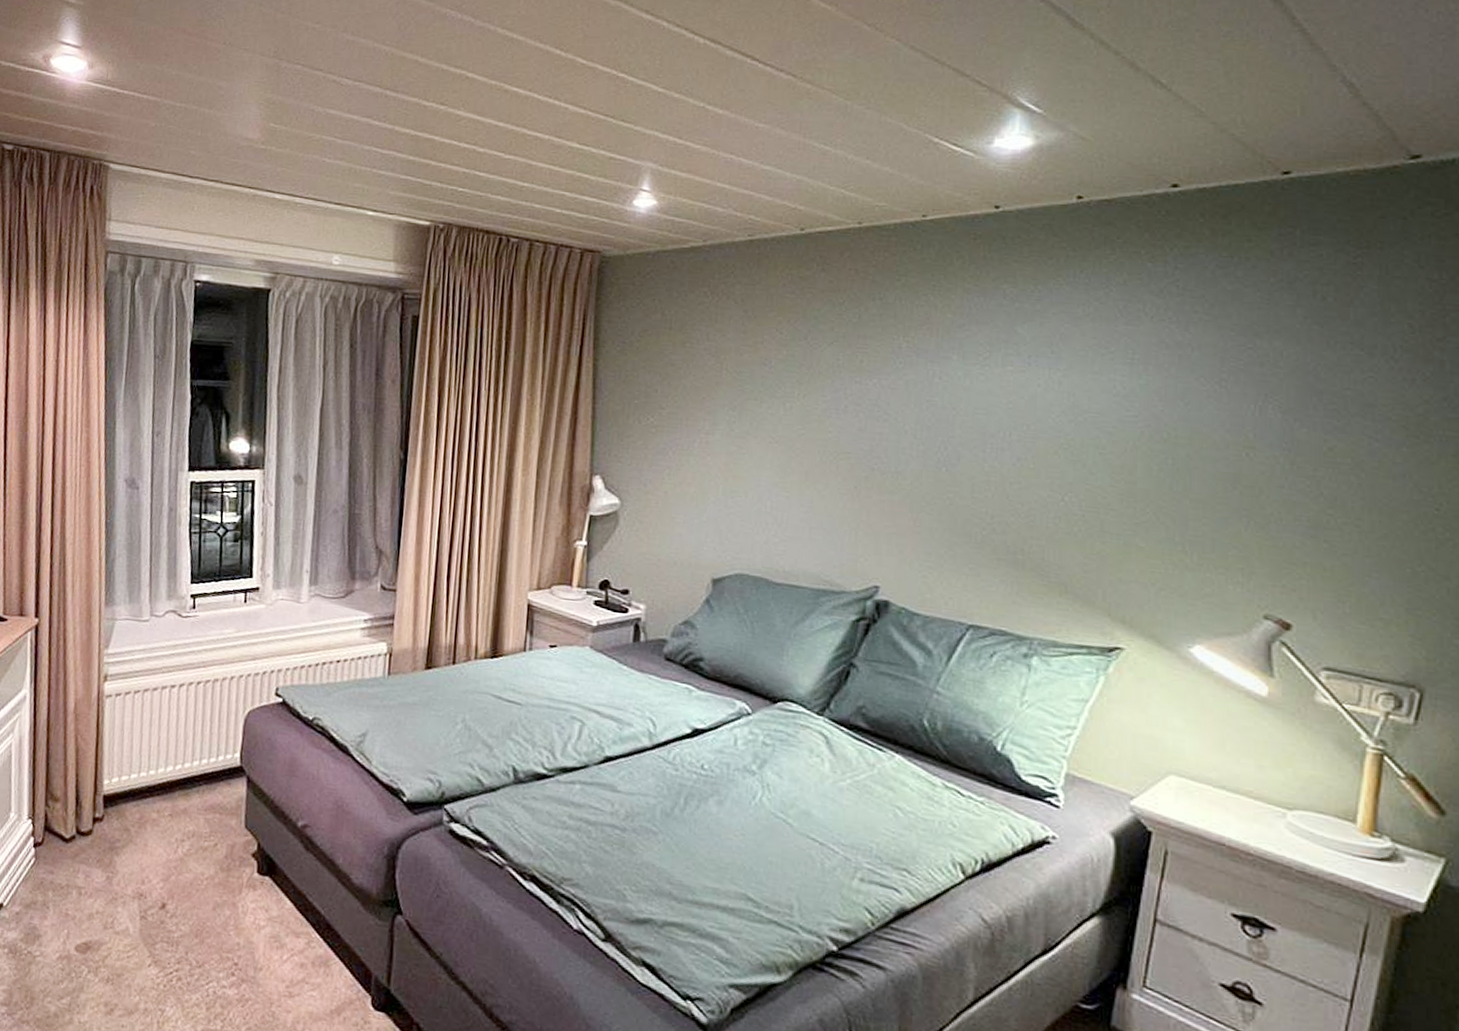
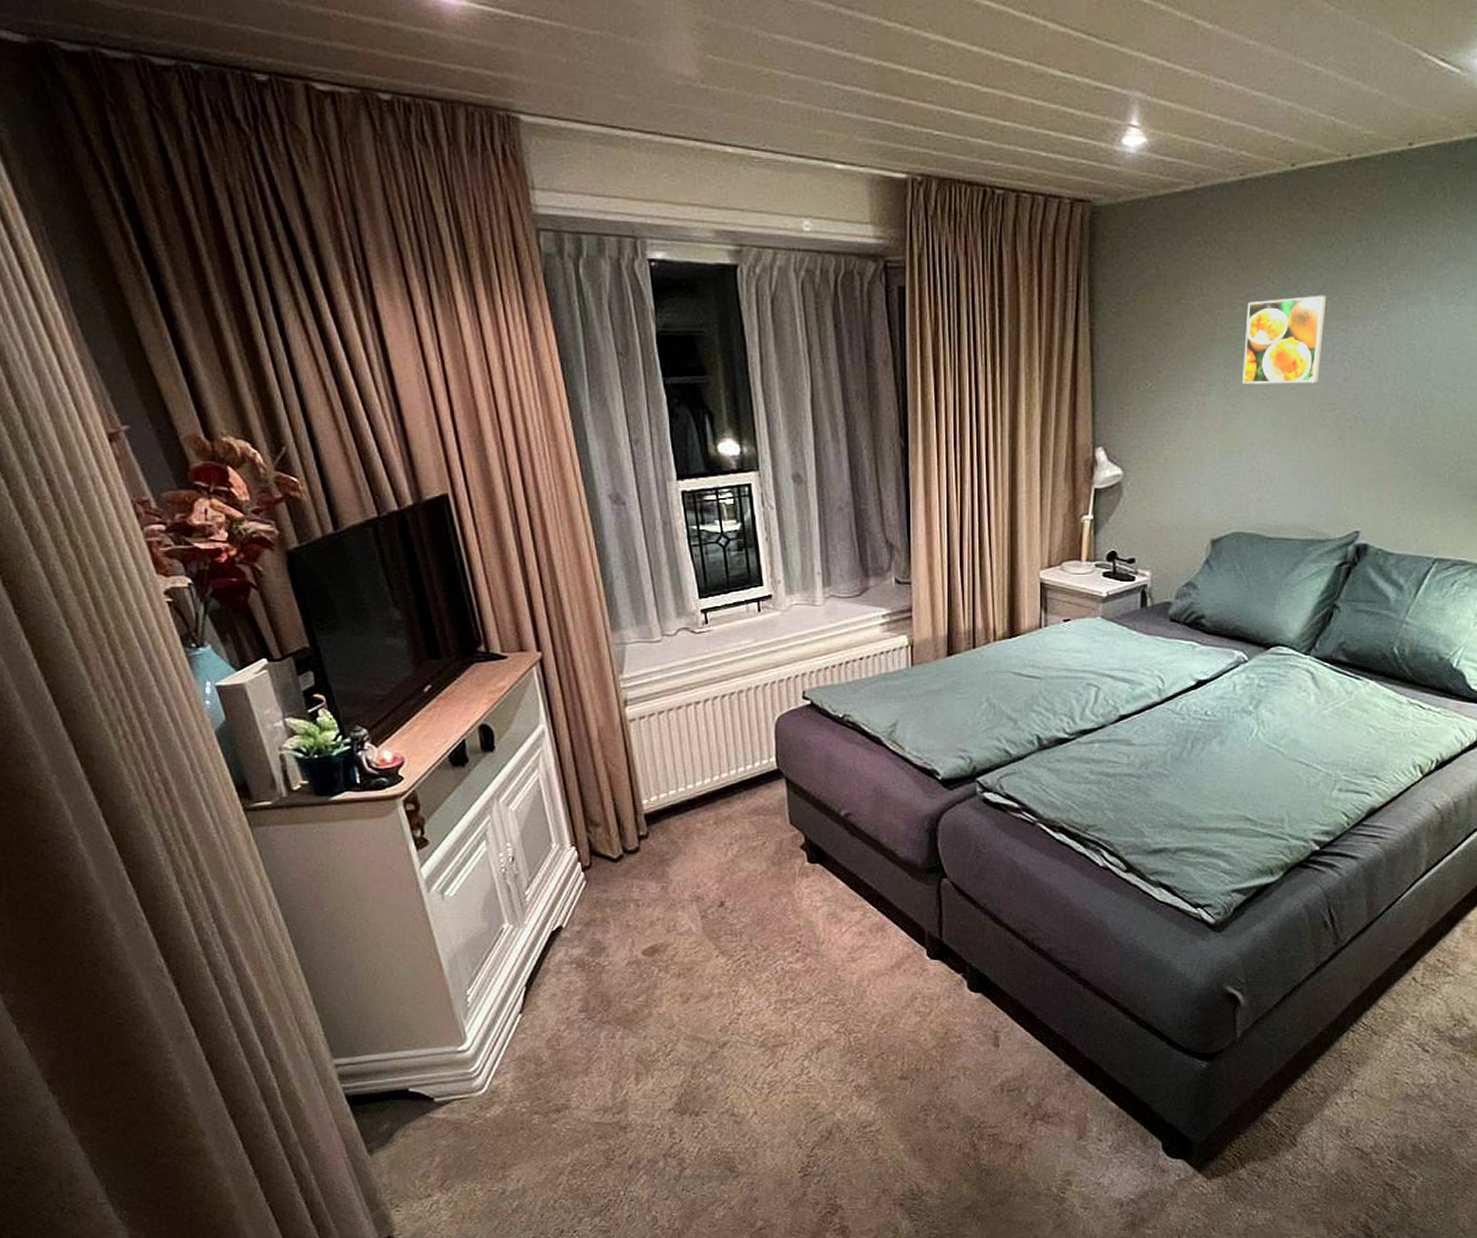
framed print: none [748,347,839,431] -> present [1242,295,1327,384]

